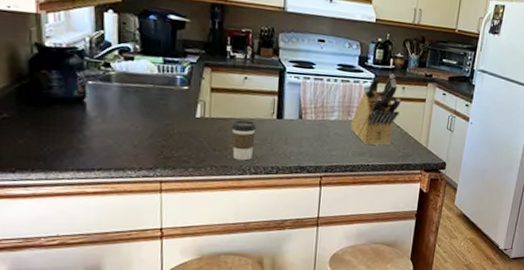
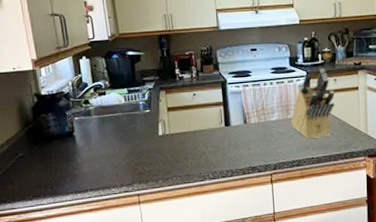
coffee cup: present [231,120,256,161] -> none [188,132,210,168]

